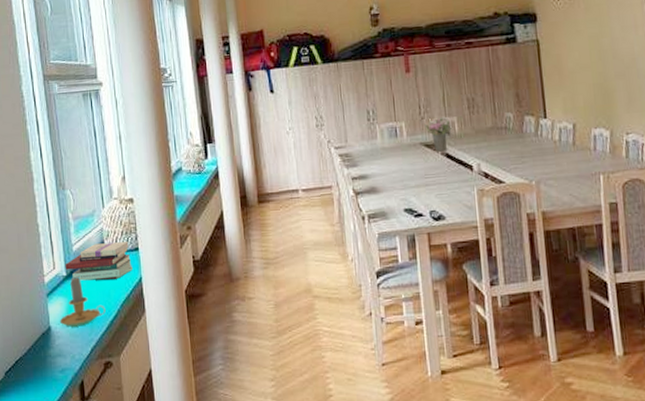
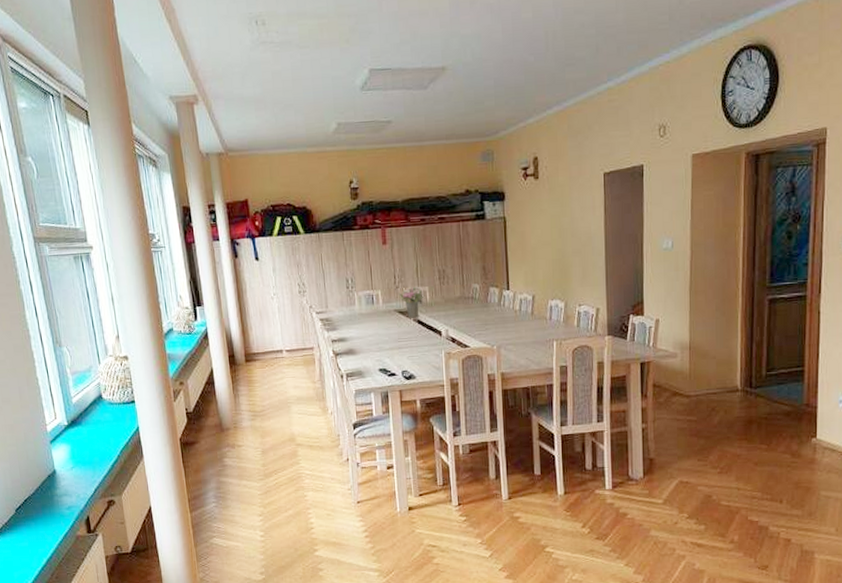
candle: present [59,276,106,327] -> none [63,425,107,470]
books: present [65,242,133,281] -> none [65,395,130,430]

